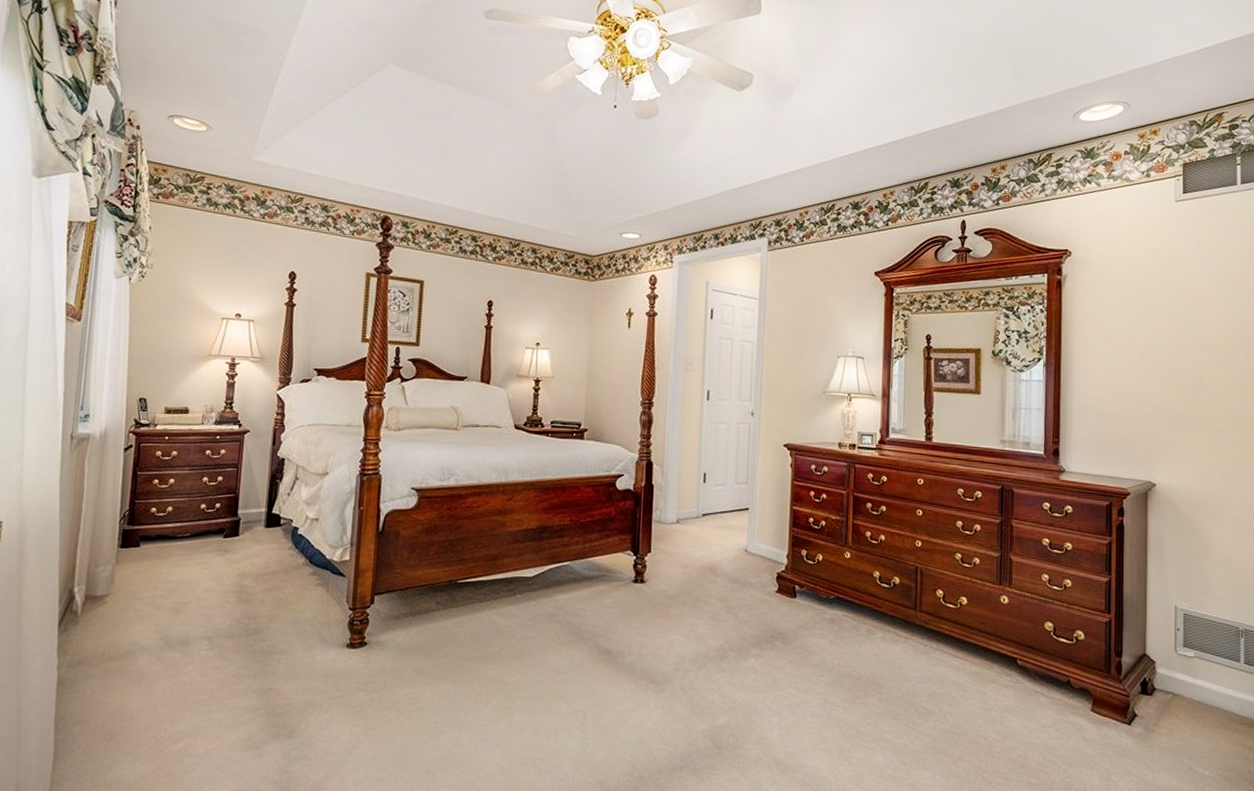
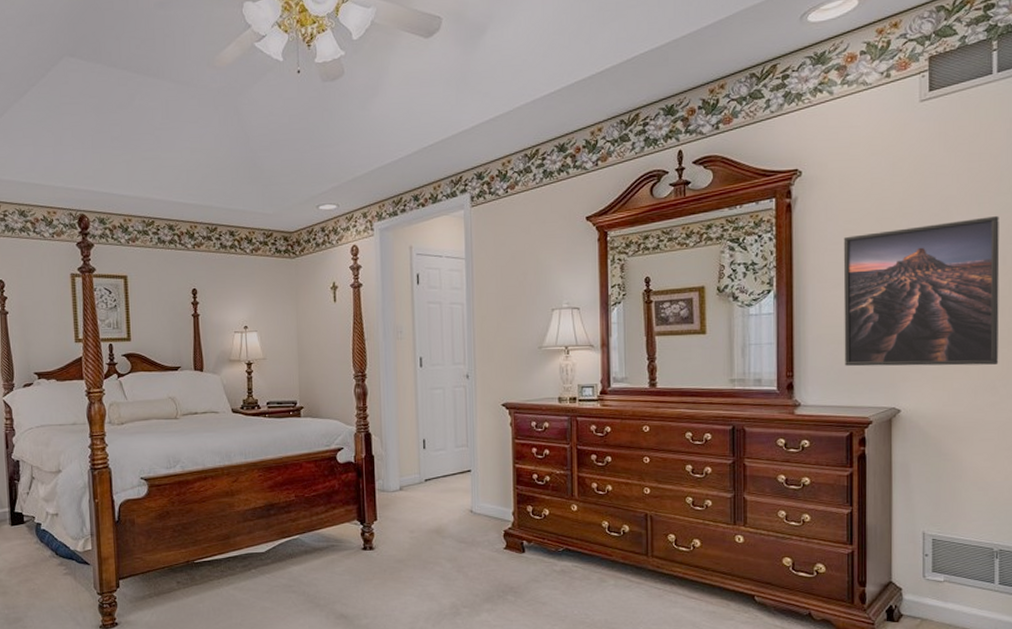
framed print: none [1105,311,1244,449] -> present [843,216,1000,367]

